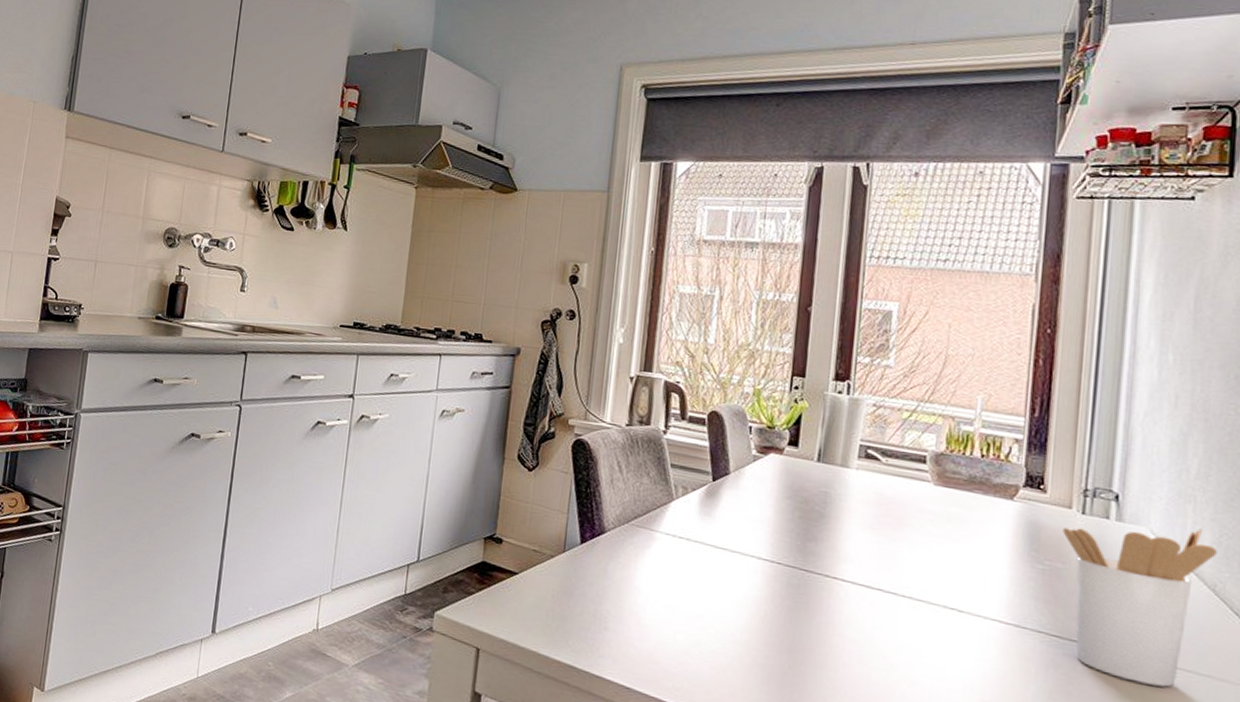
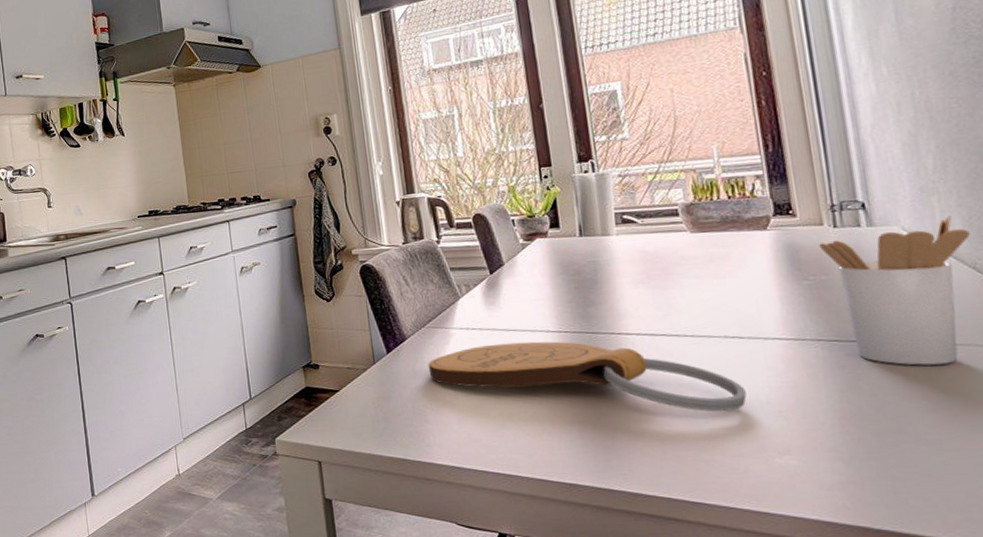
cutting board: none [621,557,952,689] -> present [428,341,747,412]

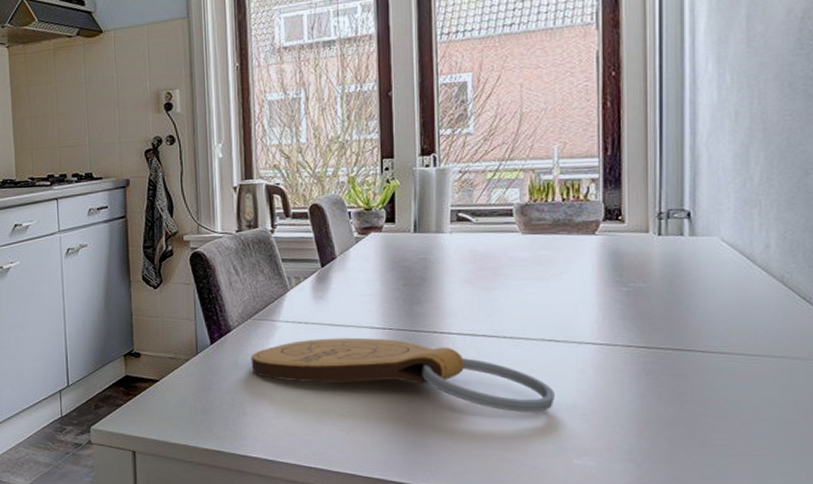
utensil holder: present [819,216,970,366] -> none [642,229,783,374]

